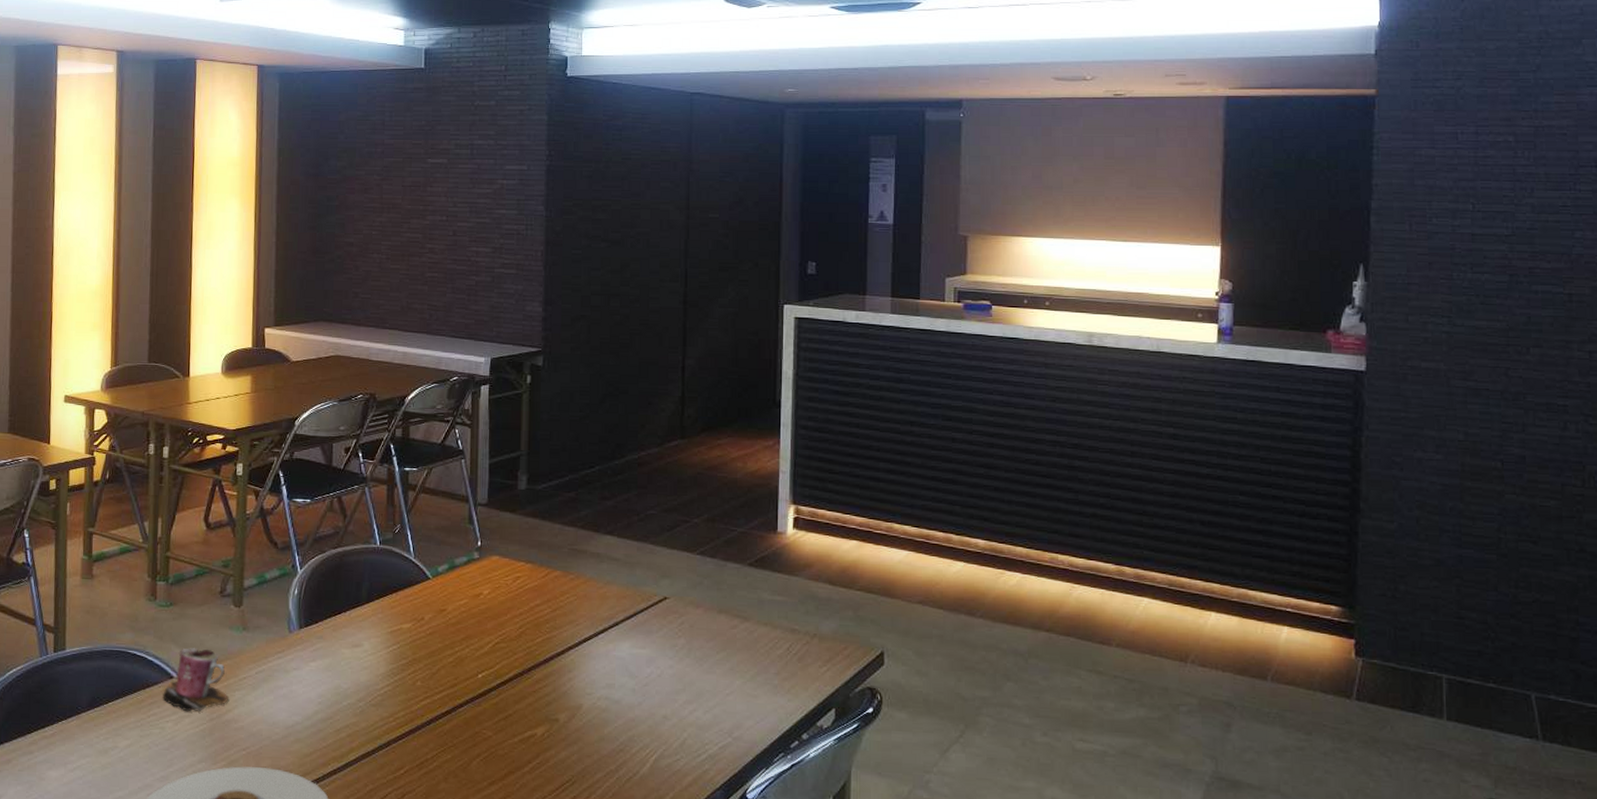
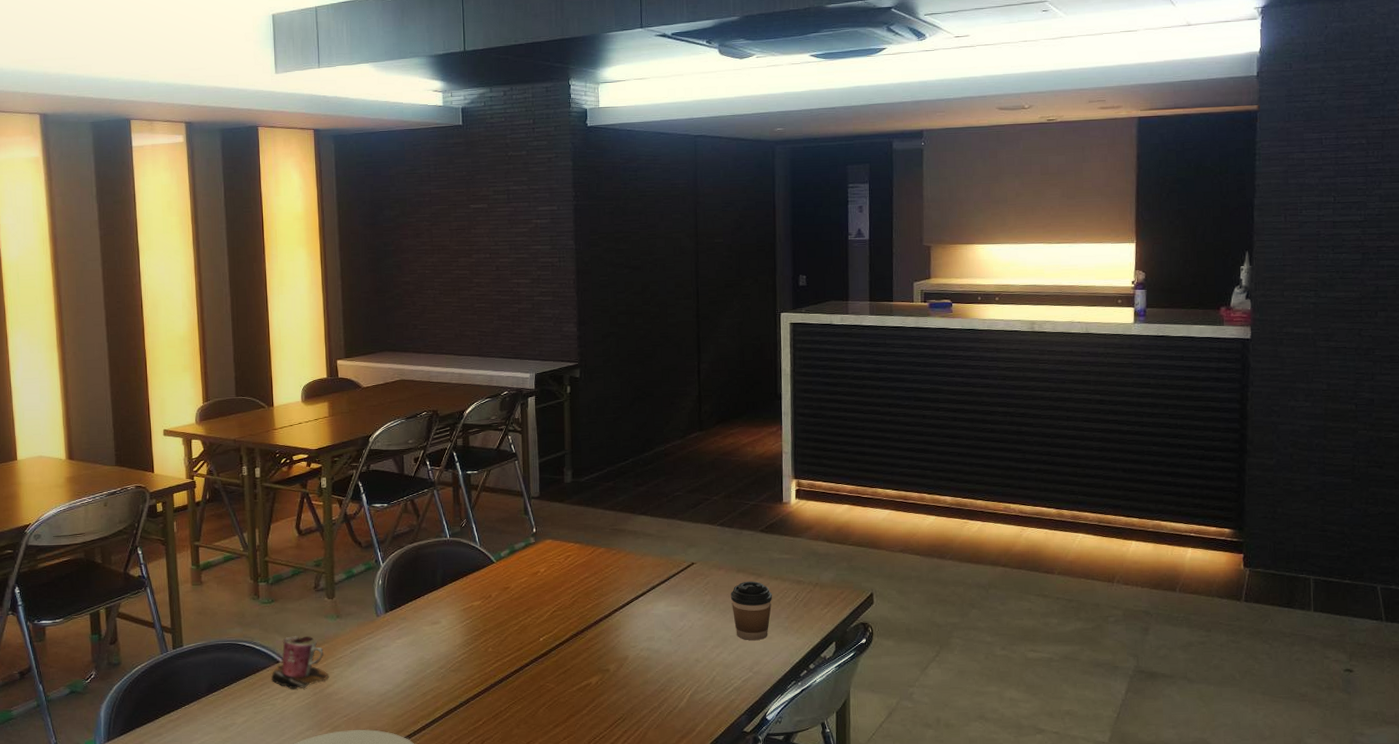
coffee cup: none [709,624,760,699] -> present [730,581,772,641]

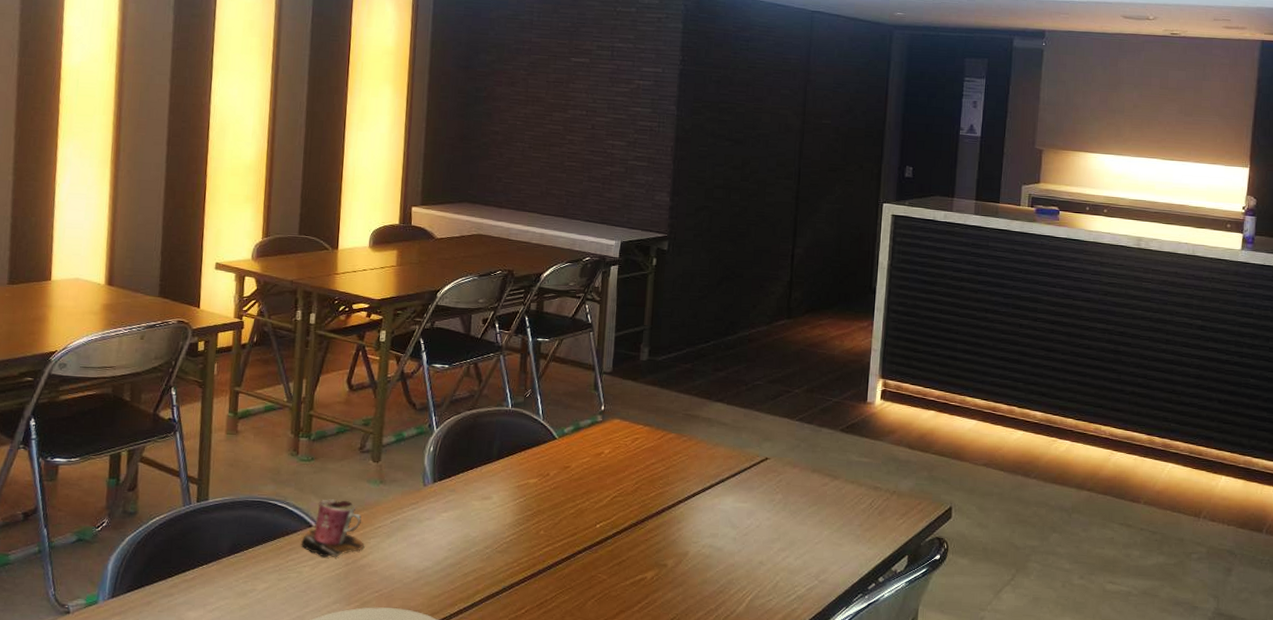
coffee cup: present [730,581,772,641] -> none [802,482,847,547]

